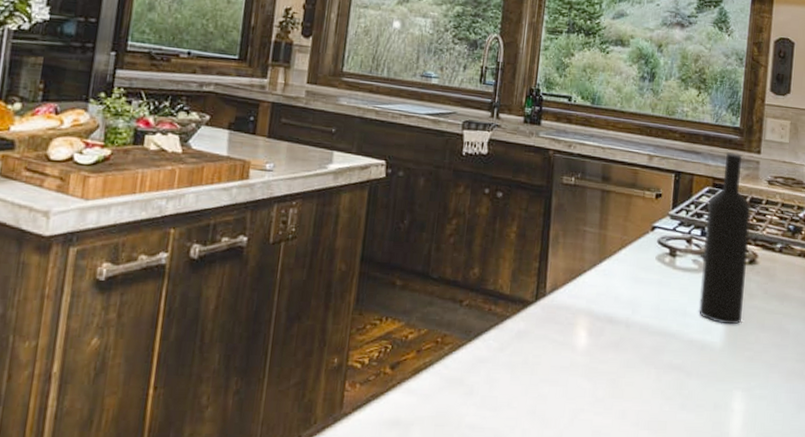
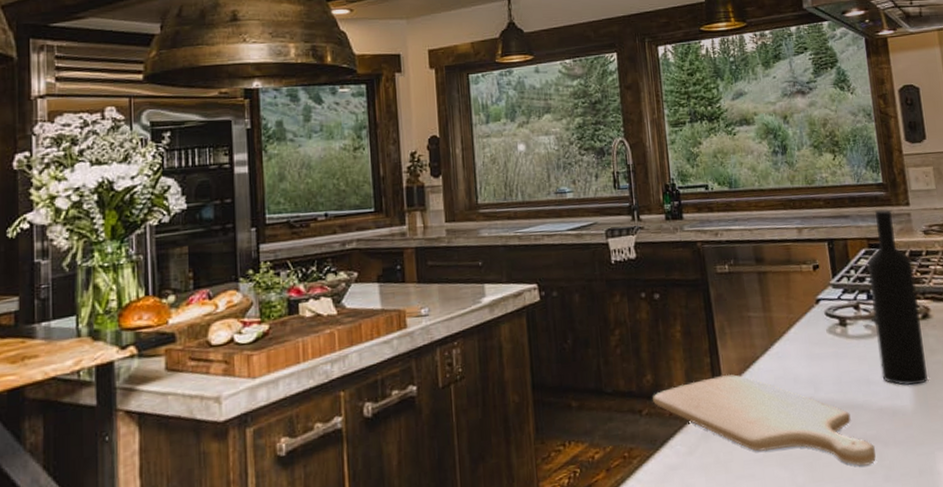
chopping board: none [475,281,677,391] -> present [653,374,876,466]

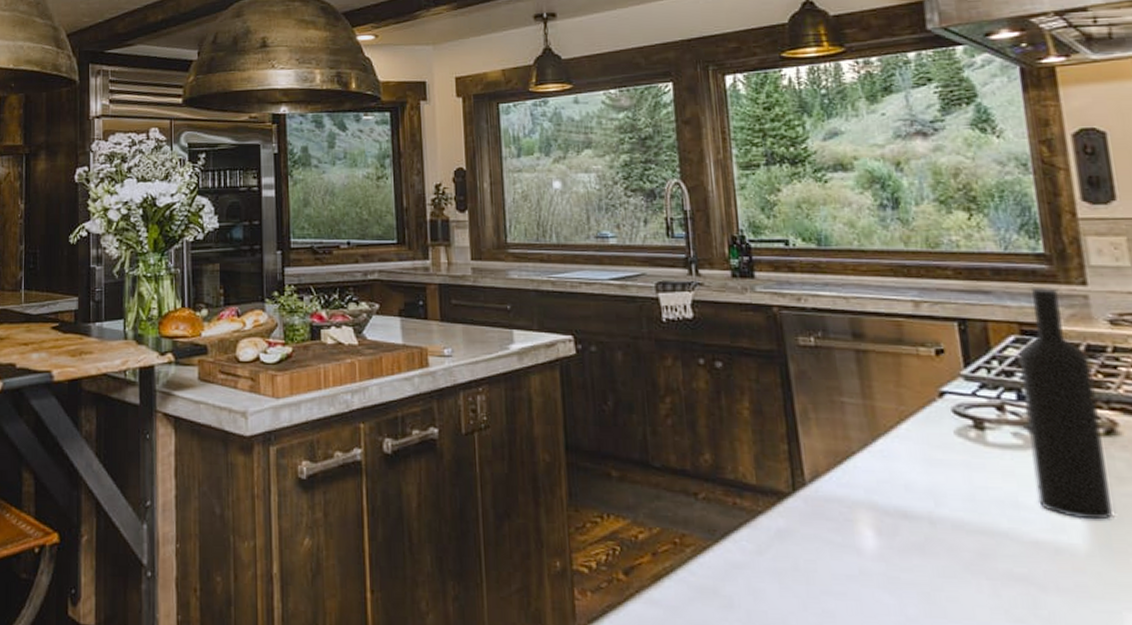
chopping board: present [653,374,876,466] -> none [712,467,1027,611]

